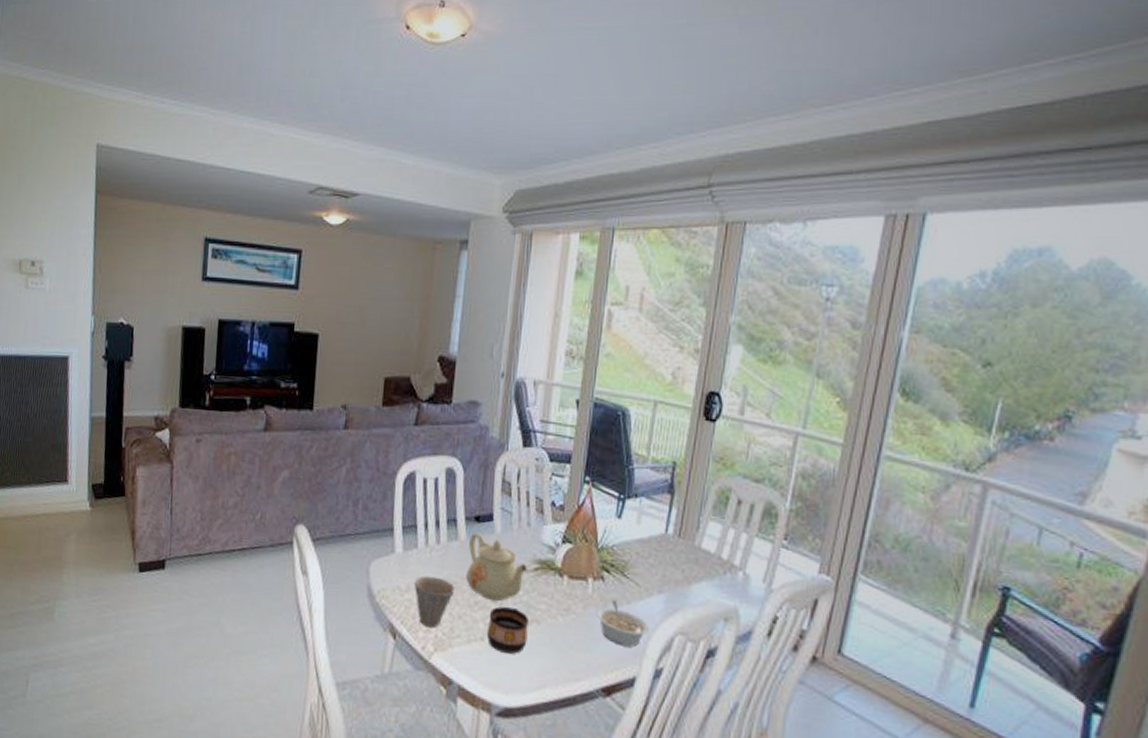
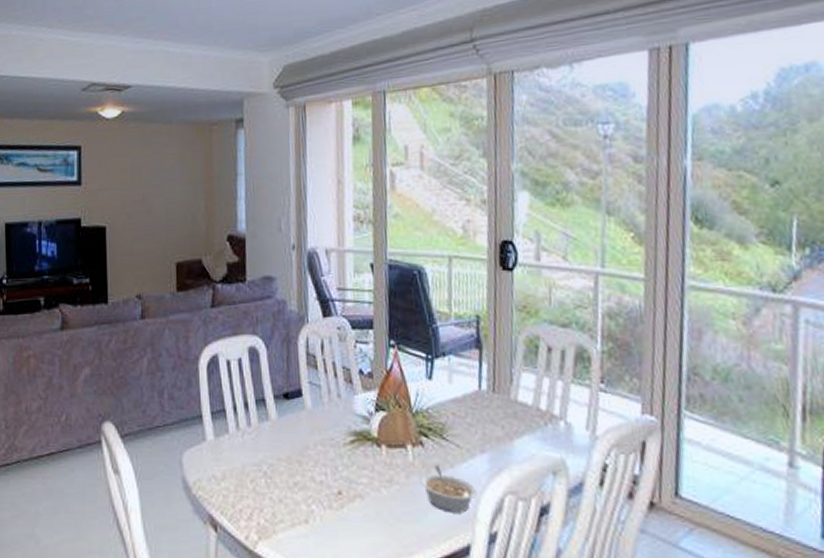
cup: present [414,575,455,629] -> none [229,461,272,516]
teapot: present [466,533,528,602] -> none [281,411,345,480]
cup: present [486,606,529,654] -> none [310,485,353,534]

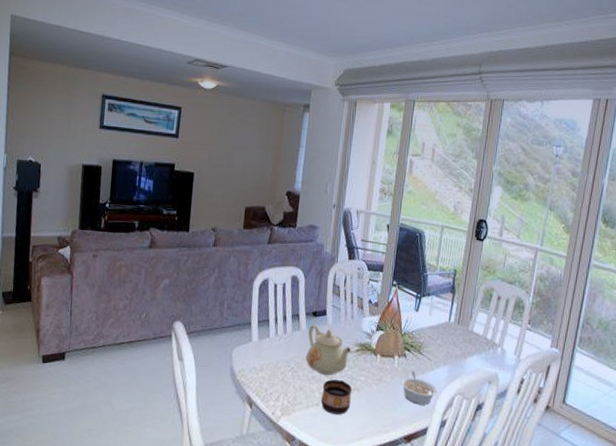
teapot: none [281,411,345,480] -> present [305,325,352,376]
cup: none [310,485,353,534] -> present [320,379,352,415]

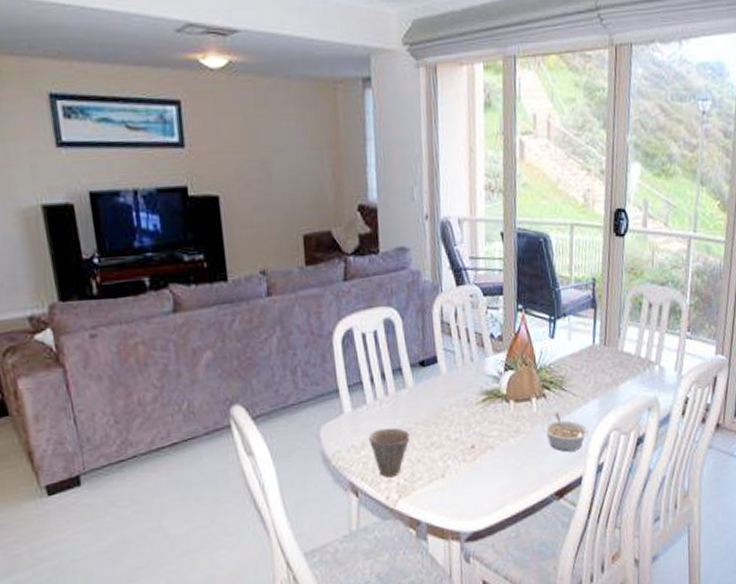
cup: none [266,358,297,398] -> present [368,427,410,478]
teapot: present [305,325,352,376] -> none [417,378,477,439]
cup: present [320,379,352,415] -> none [446,440,485,484]

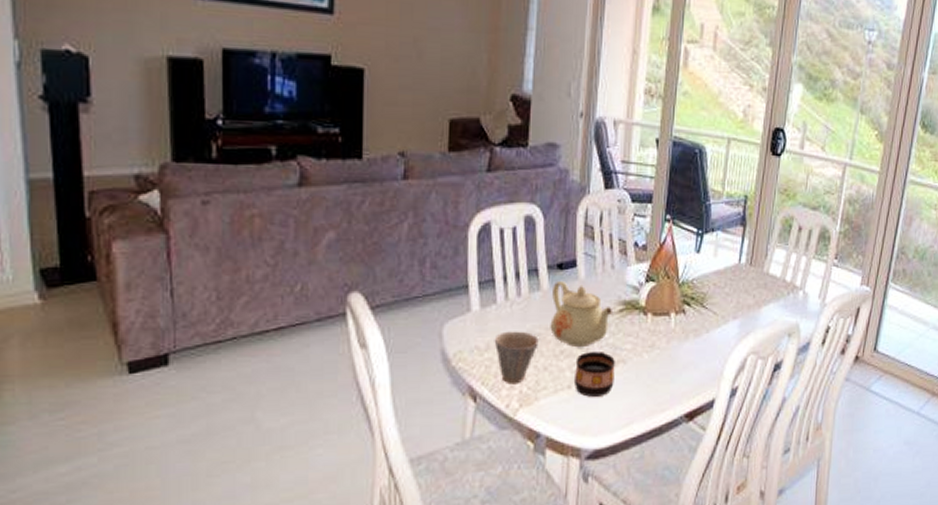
teapot: none [417,378,477,439] -> present [550,282,614,348]
cup: none [446,440,485,484] -> present [573,352,615,397]
legume: present [543,413,589,452] -> none [679,331,726,373]

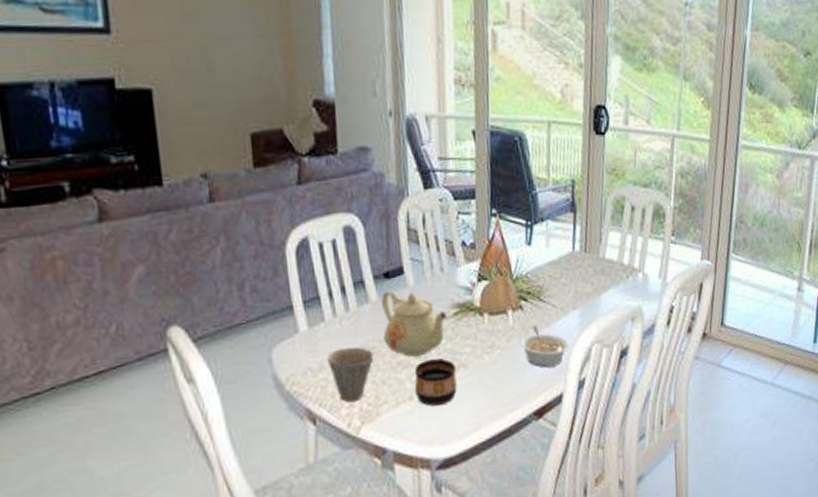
legume: none [679,331,726,373] -> present [520,326,569,368]

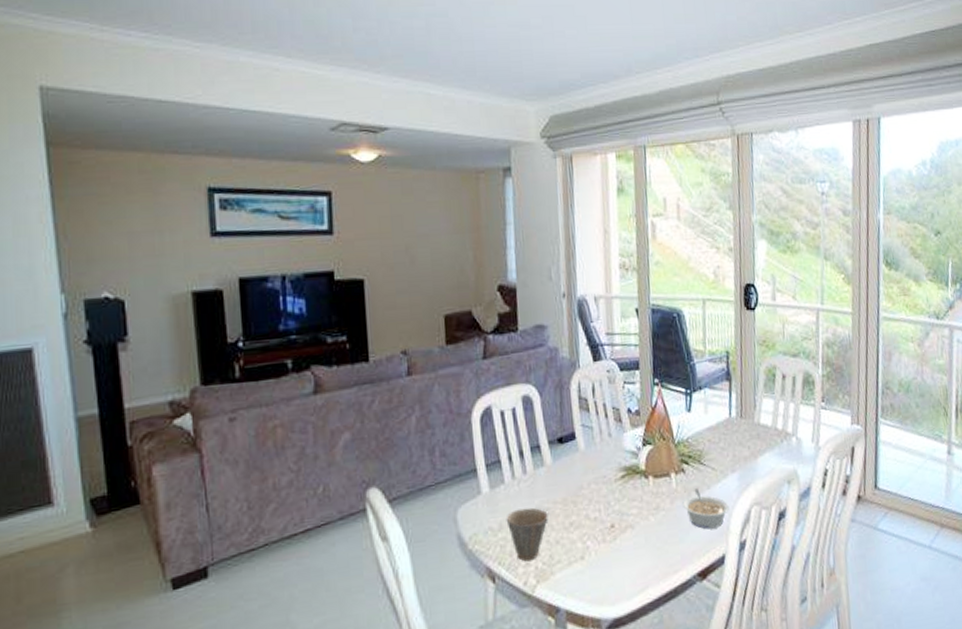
teapot: present [381,290,448,357] -> none [555,455,616,518]
cup: present [414,358,457,406] -> none [585,519,625,566]

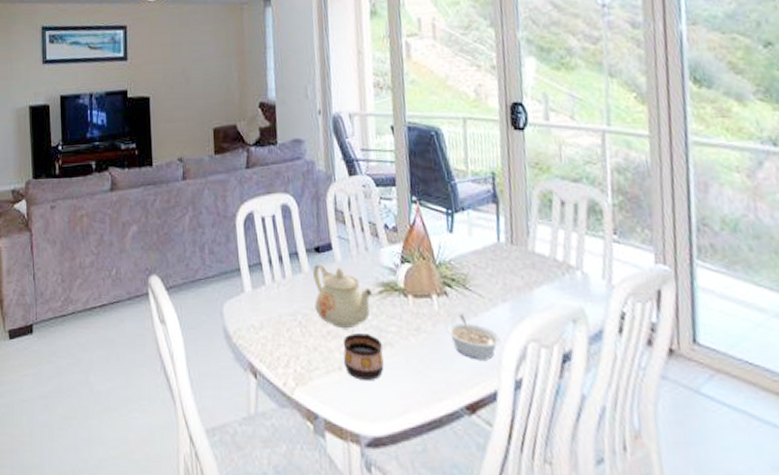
cup: present [506,507,548,562] -> none [266,311,306,363]
teapot: none [555,455,616,518] -> present [313,264,373,329]
cup: none [585,519,625,566] -> present [343,334,384,380]

